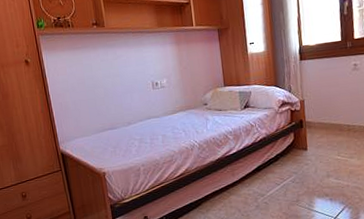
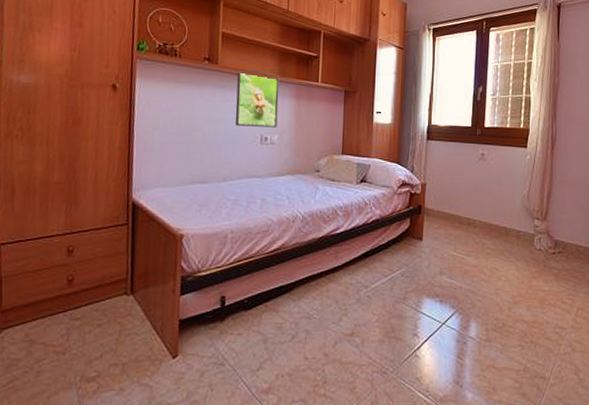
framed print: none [122,26,164,77] -> present [235,69,280,128]

